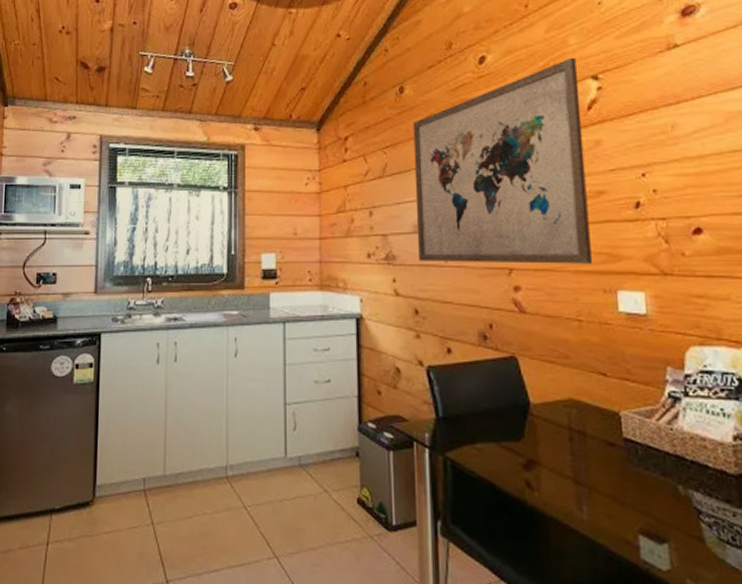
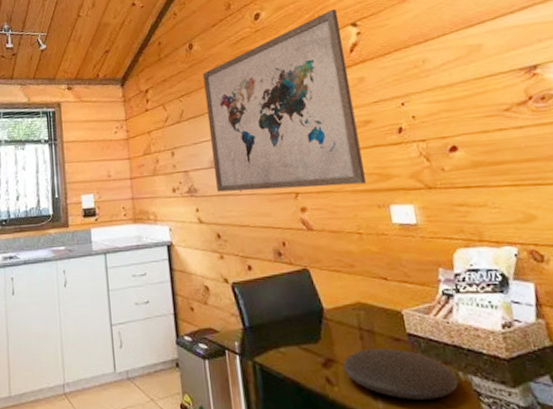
plate: none [546,452,677,514] -> present [343,348,459,400]

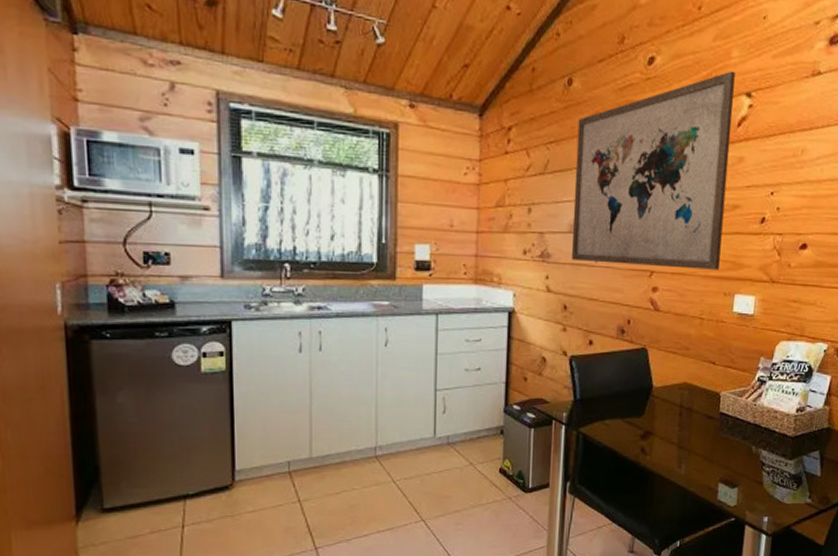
plate: present [343,348,459,400] -> none [658,424,750,468]

